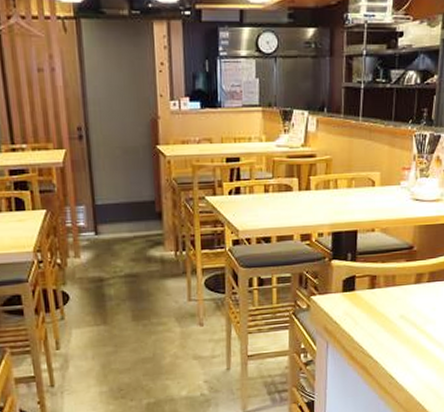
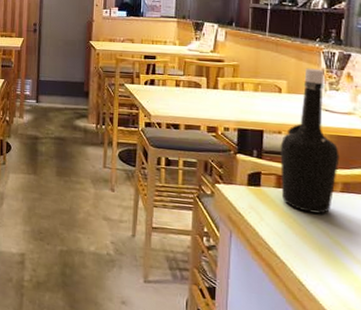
bottle: none [373,155,427,308] -> present [280,68,340,214]

